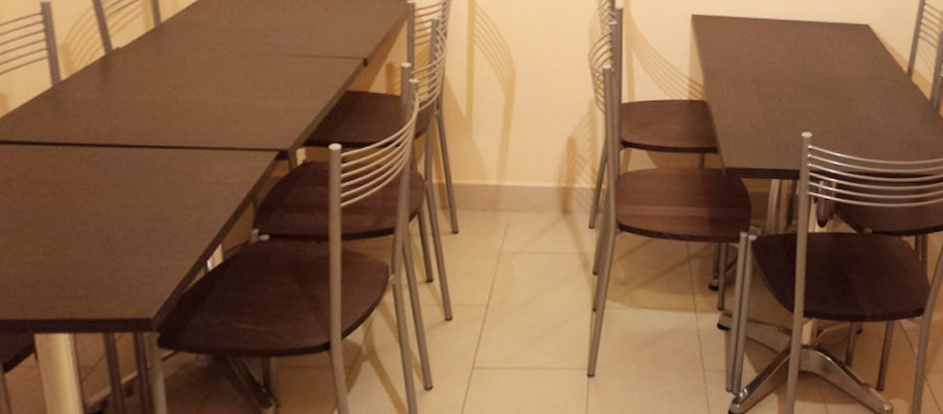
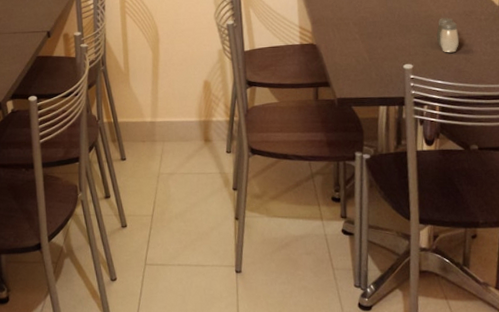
salt and pepper shaker: none [840,81,863,122] -> present [436,17,460,53]

